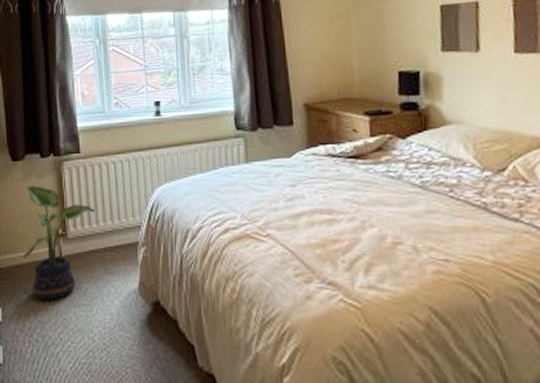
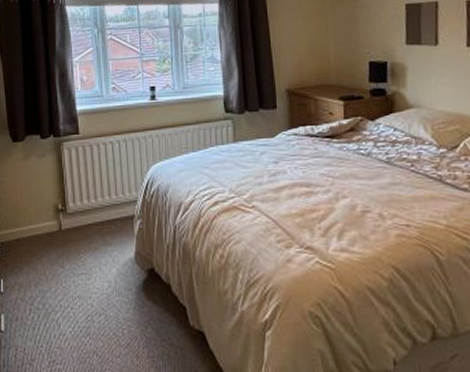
potted plant: present [23,185,94,301] -> none [24,165,93,271]

